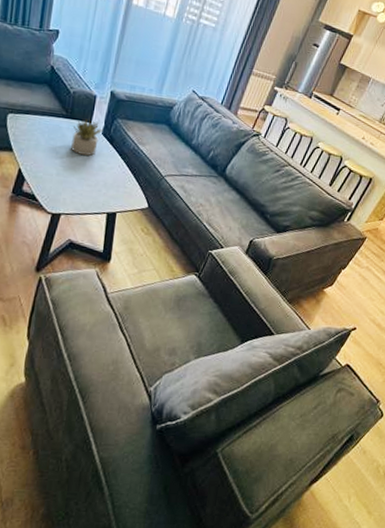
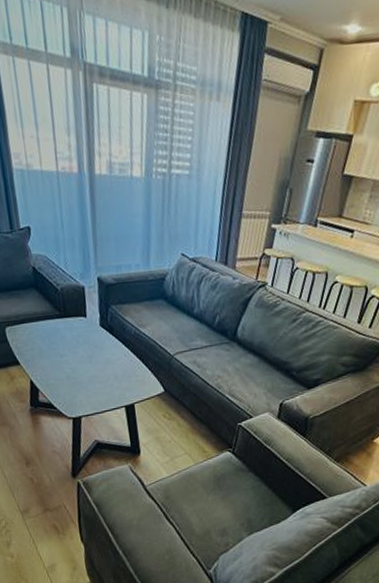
succulent plant: present [71,118,104,156] -> none [70,313,100,352]

